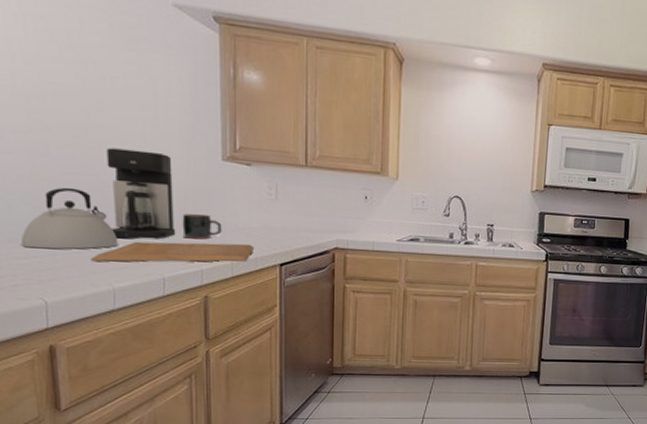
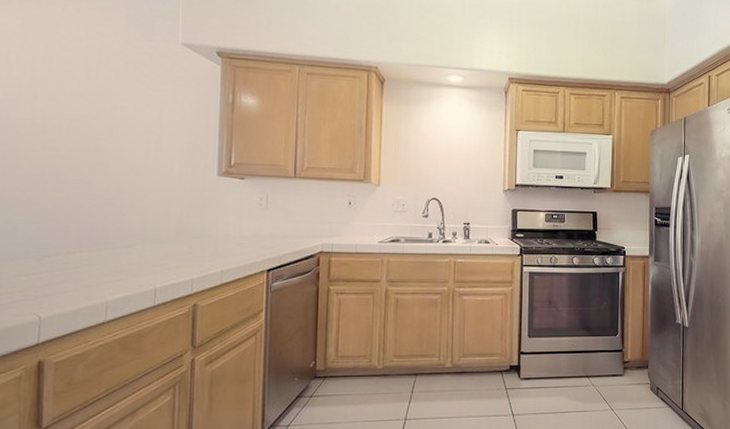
kettle: present [20,187,119,250] -> none [22,206,116,266]
chopping board: present [90,241,255,263] -> none [86,252,244,276]
coffee maker: present [106,147,176,240] -> none [110,169,172,252]
mug: present [182,214,222,239] -> none [176,226,214,250]

